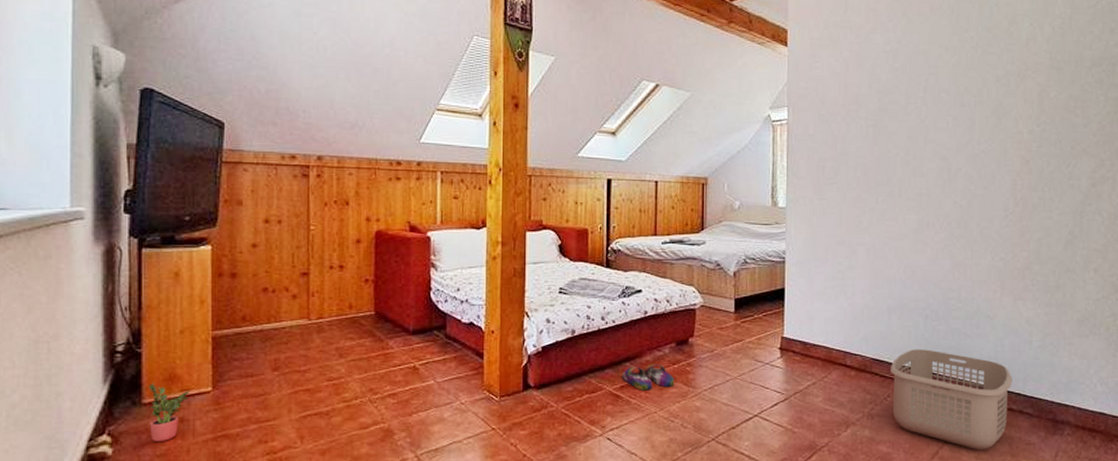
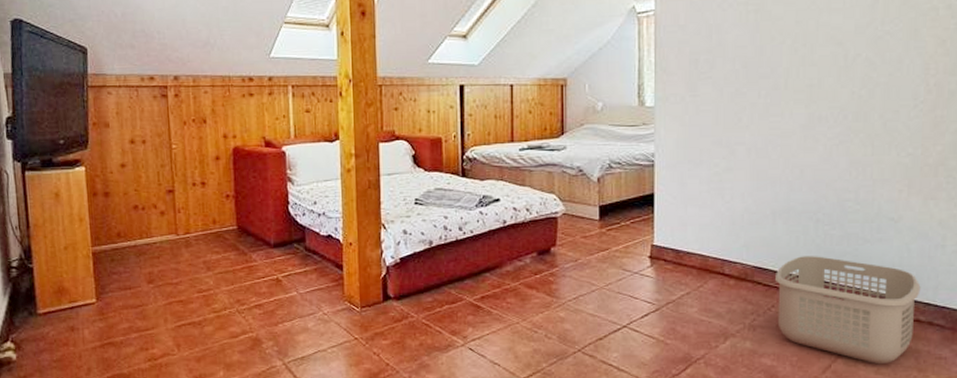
potted plant: present [148,383,190,443] -> none [41,295,78,349]
slippers: present [622,364,675,390] -> none [483,274,537,301]

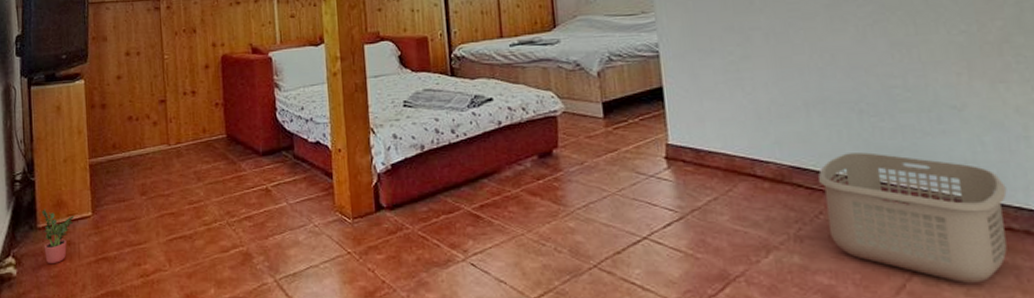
potted plant: none [41,295,78,349] -> present [41,209,75,264]

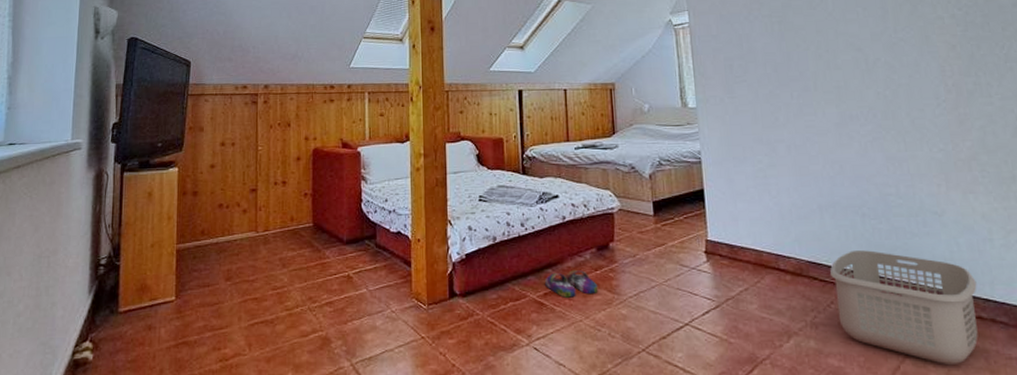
potted plant: present [41,209,75,264] -> none [123,293,158,349]
slippers: none [481,180,542,210] -> present [545,270,599,298]

